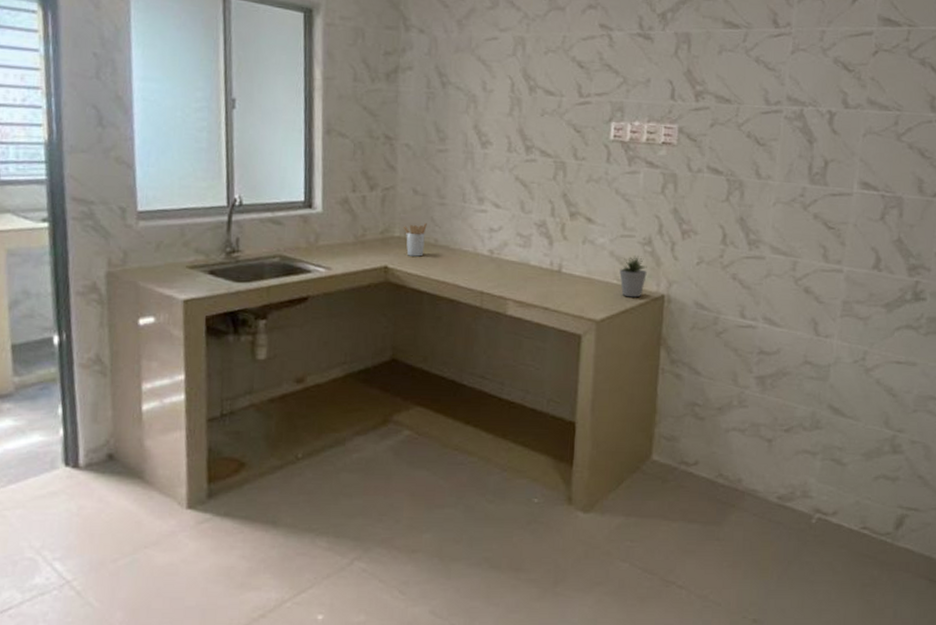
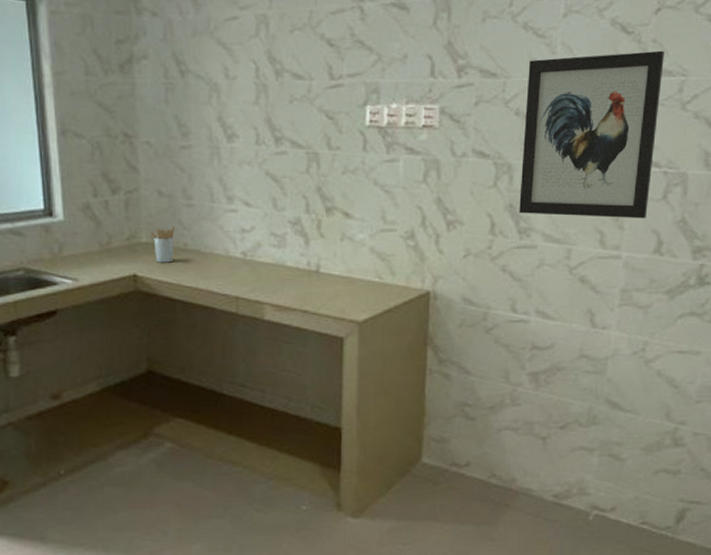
potted plant: present [619,255,647,298] -> none [381,251,411,296]
wall art: none [749,87,881,237] -> present [519,50,665,219]

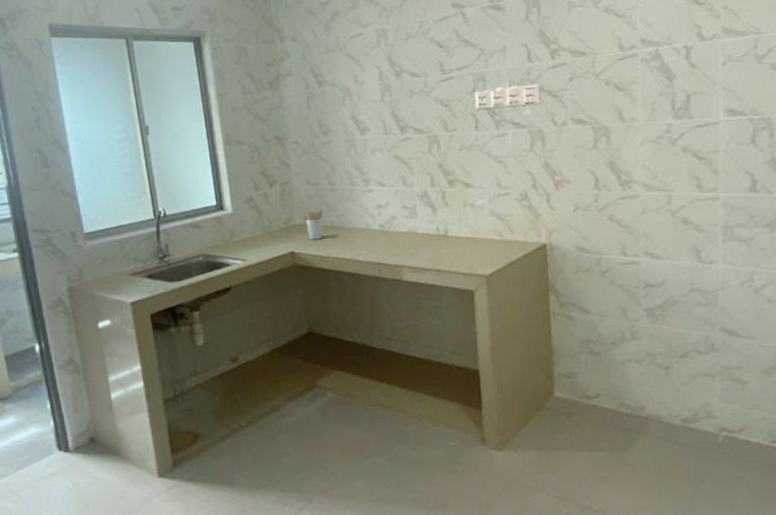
wall art: present [519,50,665,219] -> none [613,15,739,169]

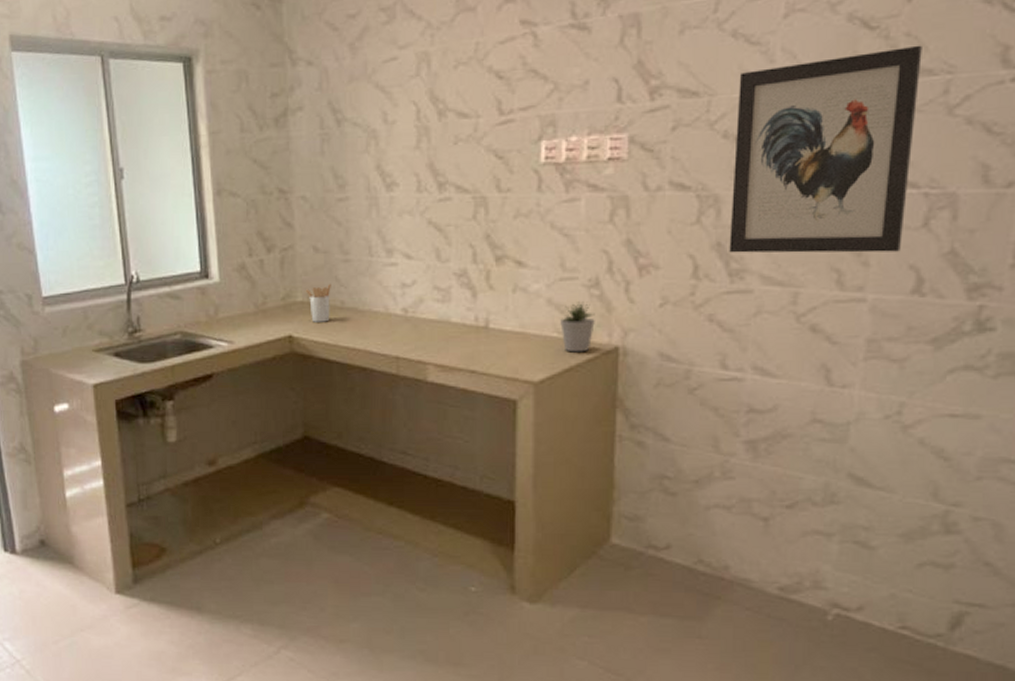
potted plant: none [501,211,527,251] -> present [560,301,595,352]
wall art: none [613,15,739,169] -> present [729,45,922,253]

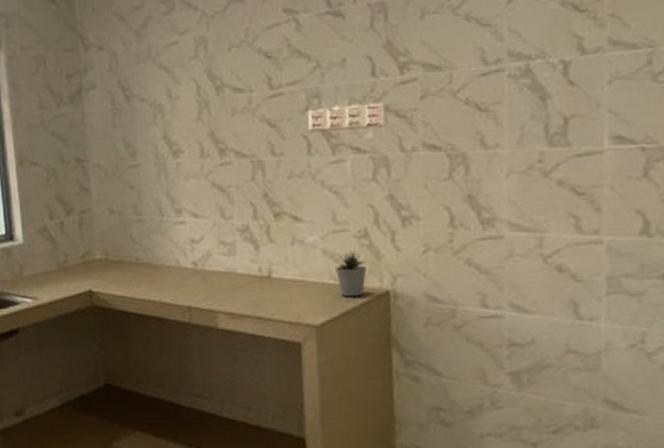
utensil holder: present [305,283,331,322] -> none [103,241,127,278]
wall art: present [729,45,922,253] -> none [474,24,628,204]

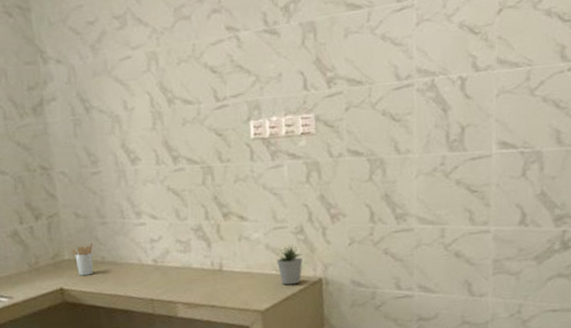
utensil holder: none [103,241,127,278] -> present [71,242,94,276]

